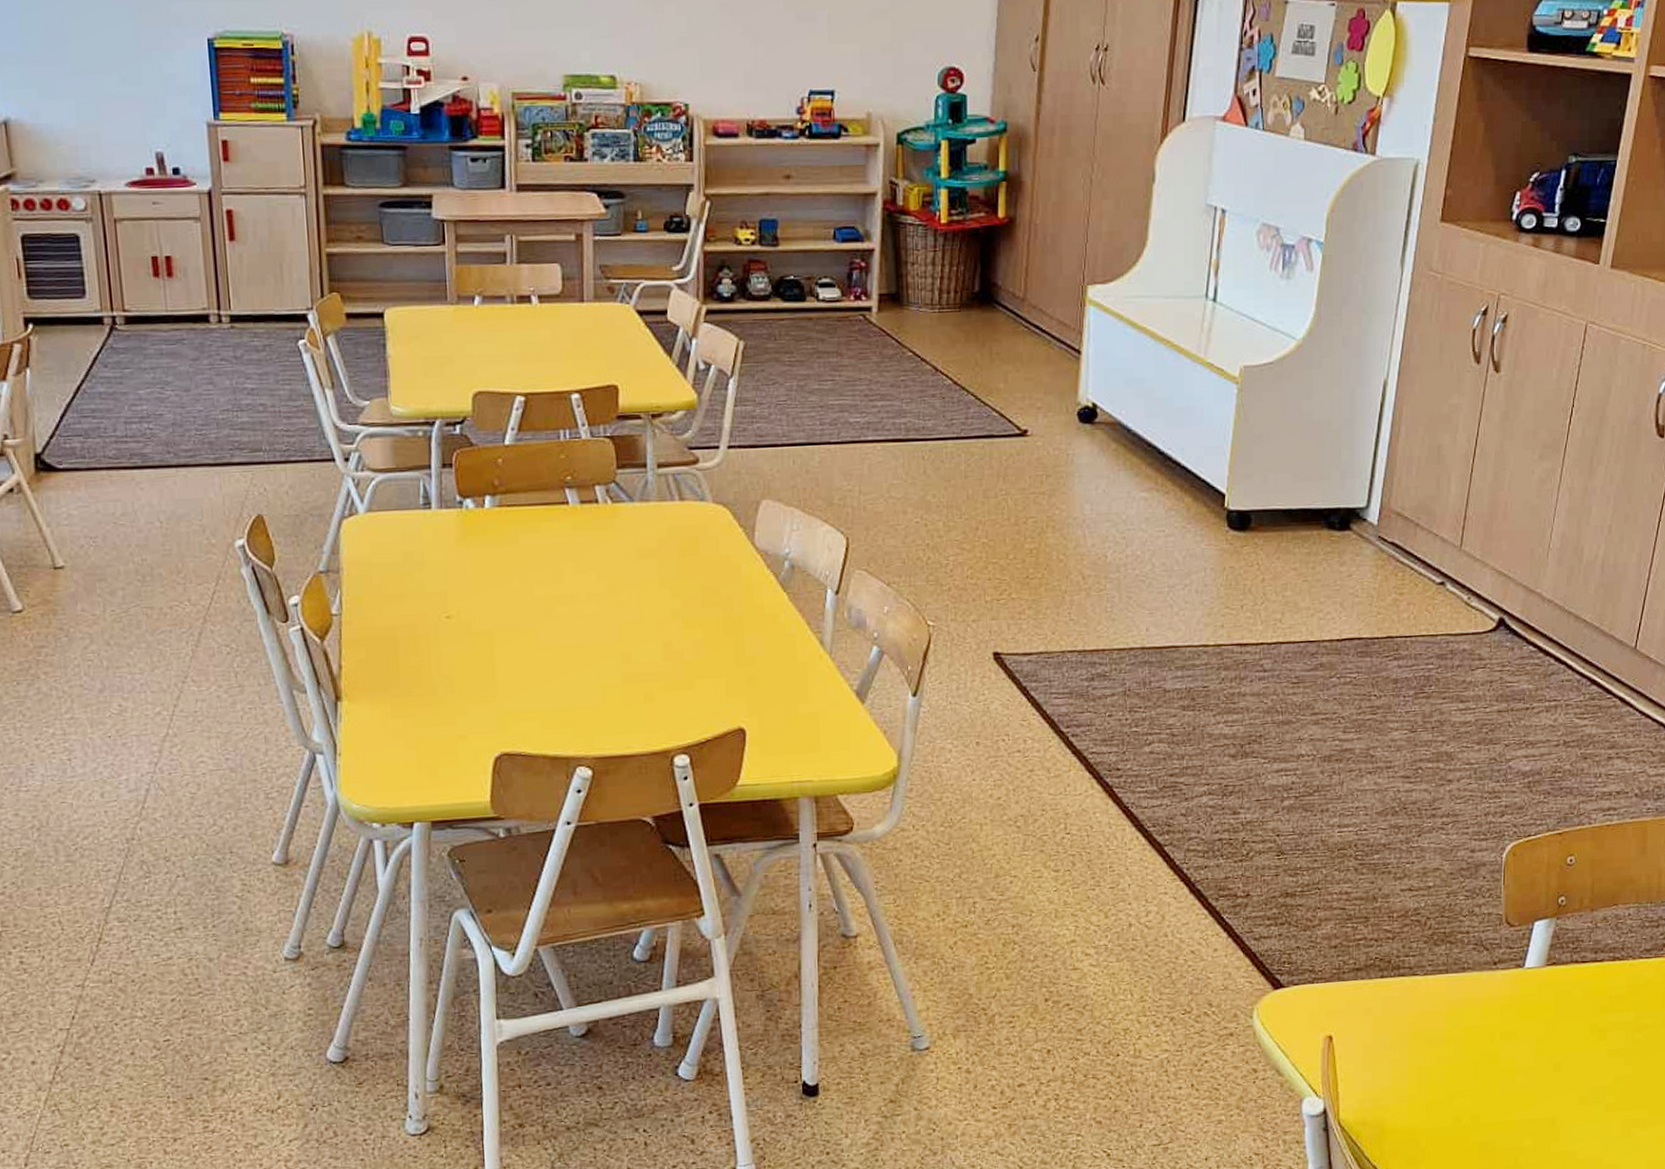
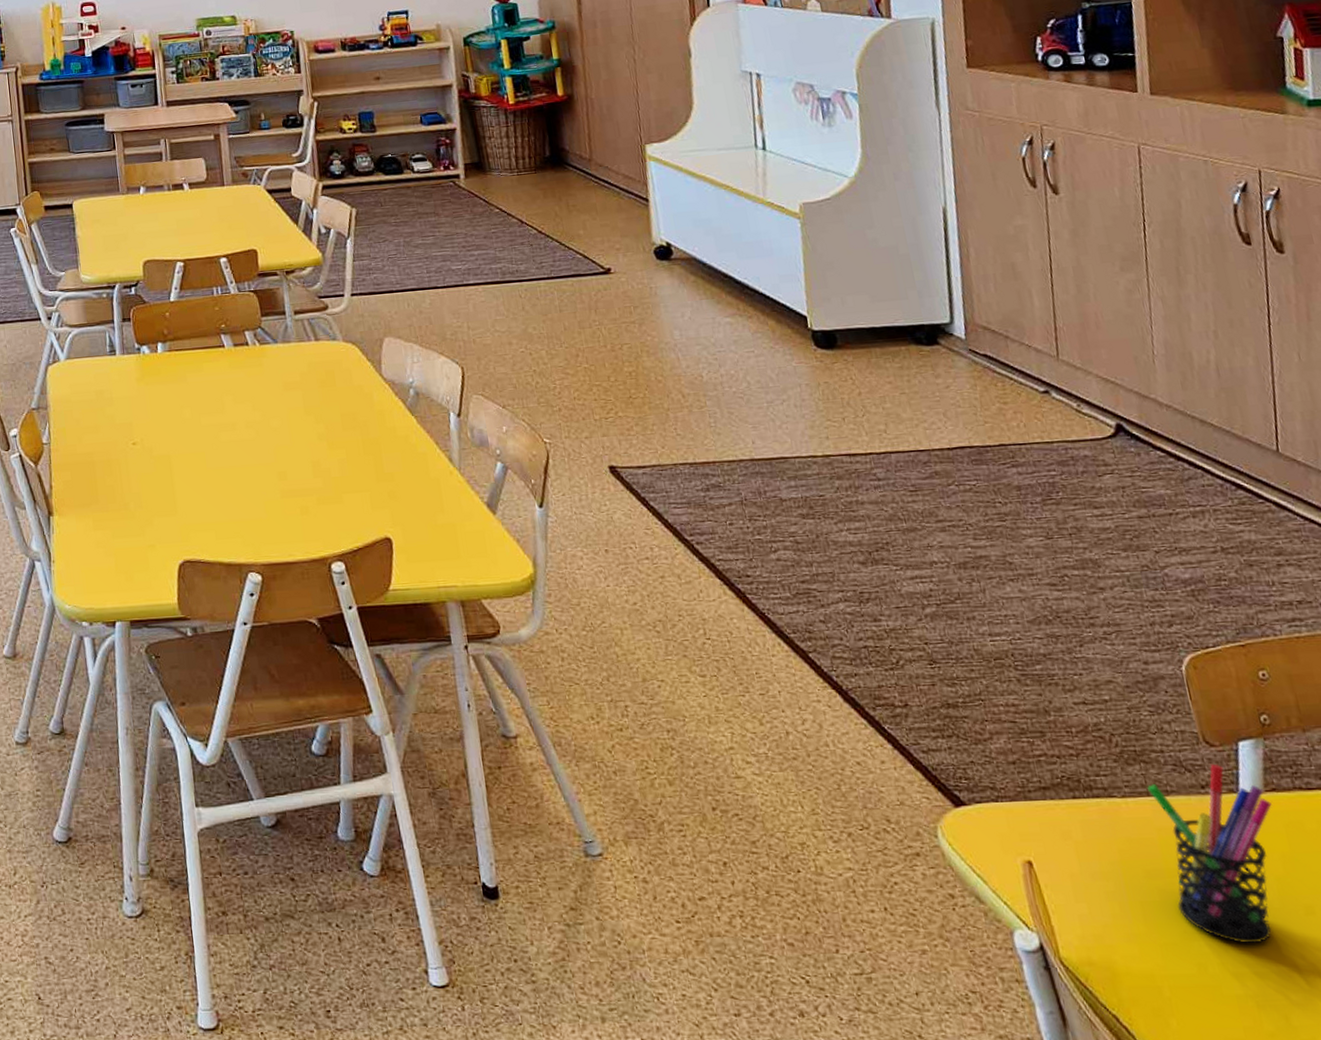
pen holder: none [1448,942,1549,1098] -> present [1147,763,1272,944]

